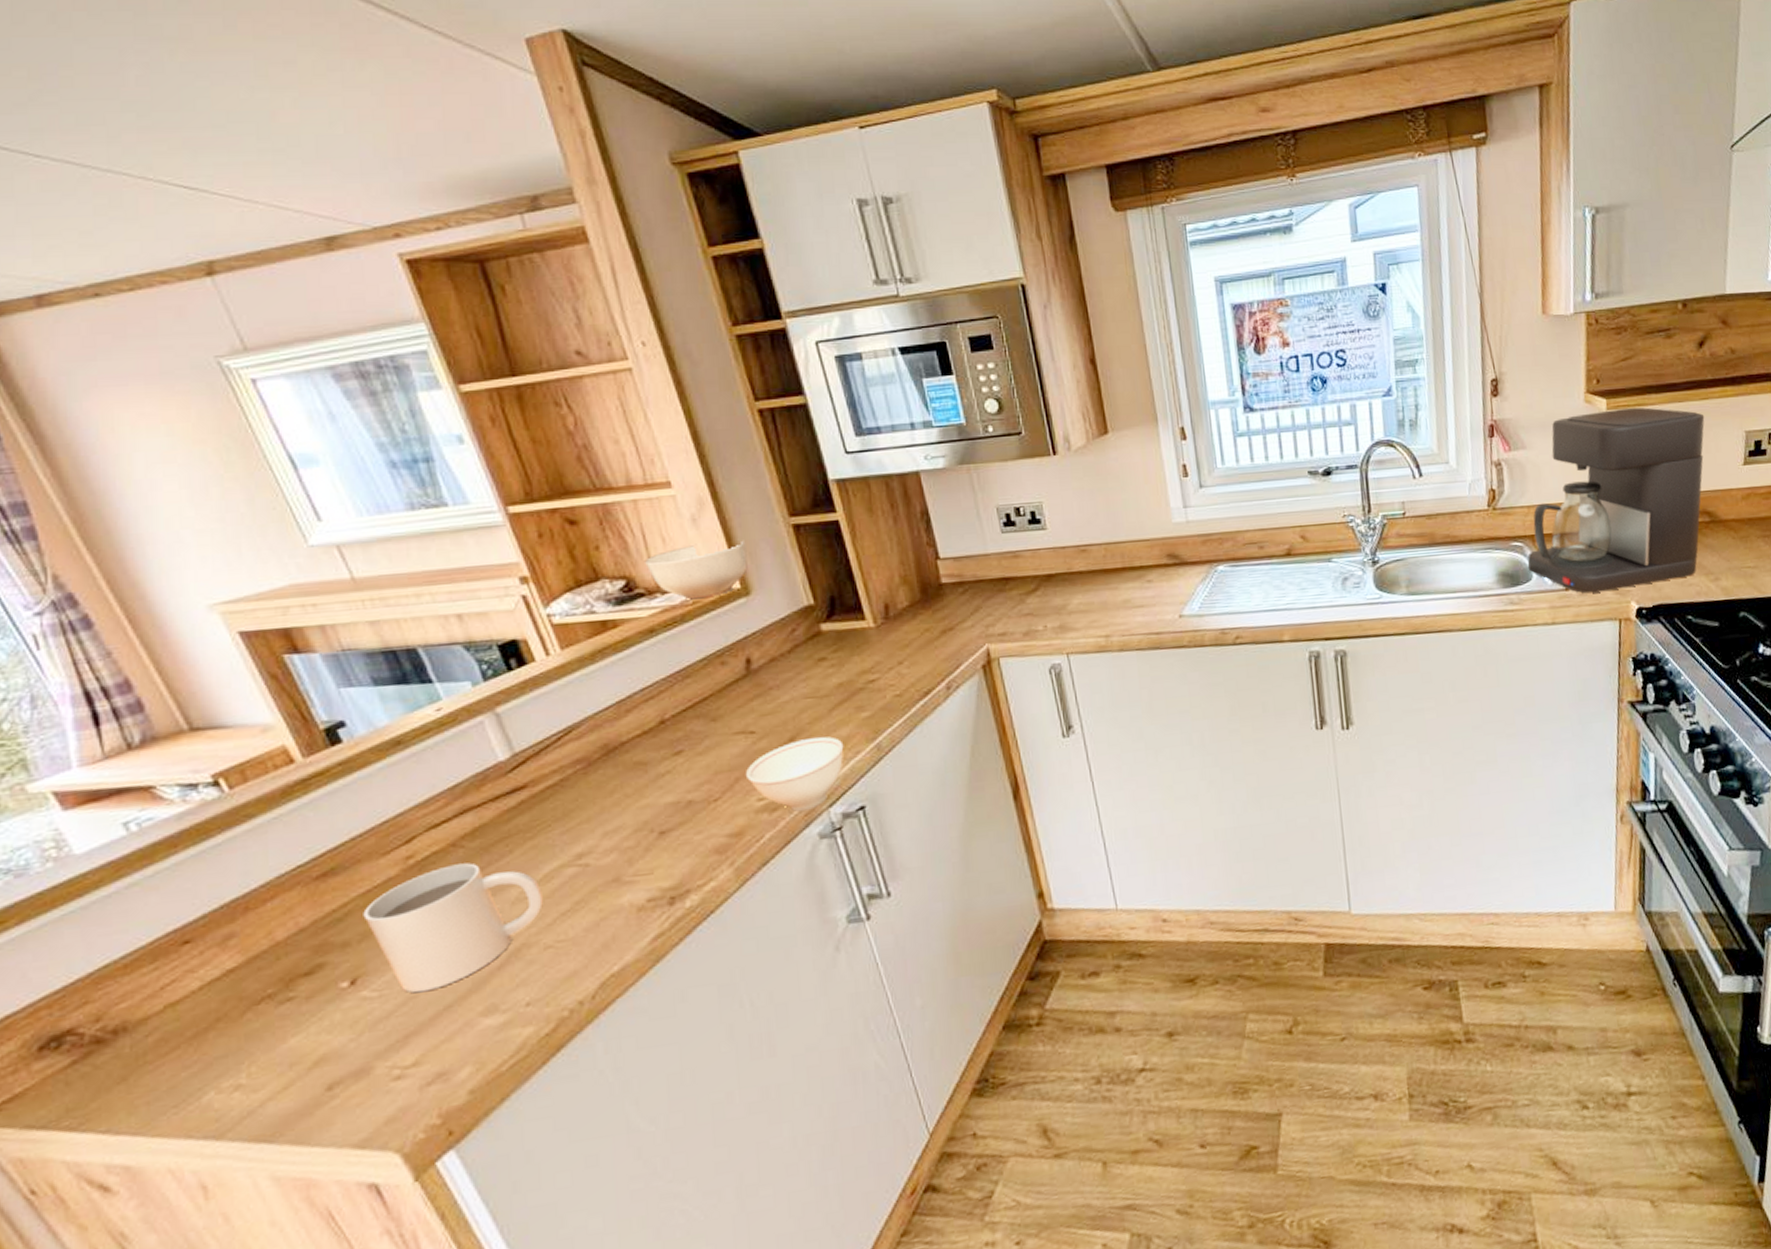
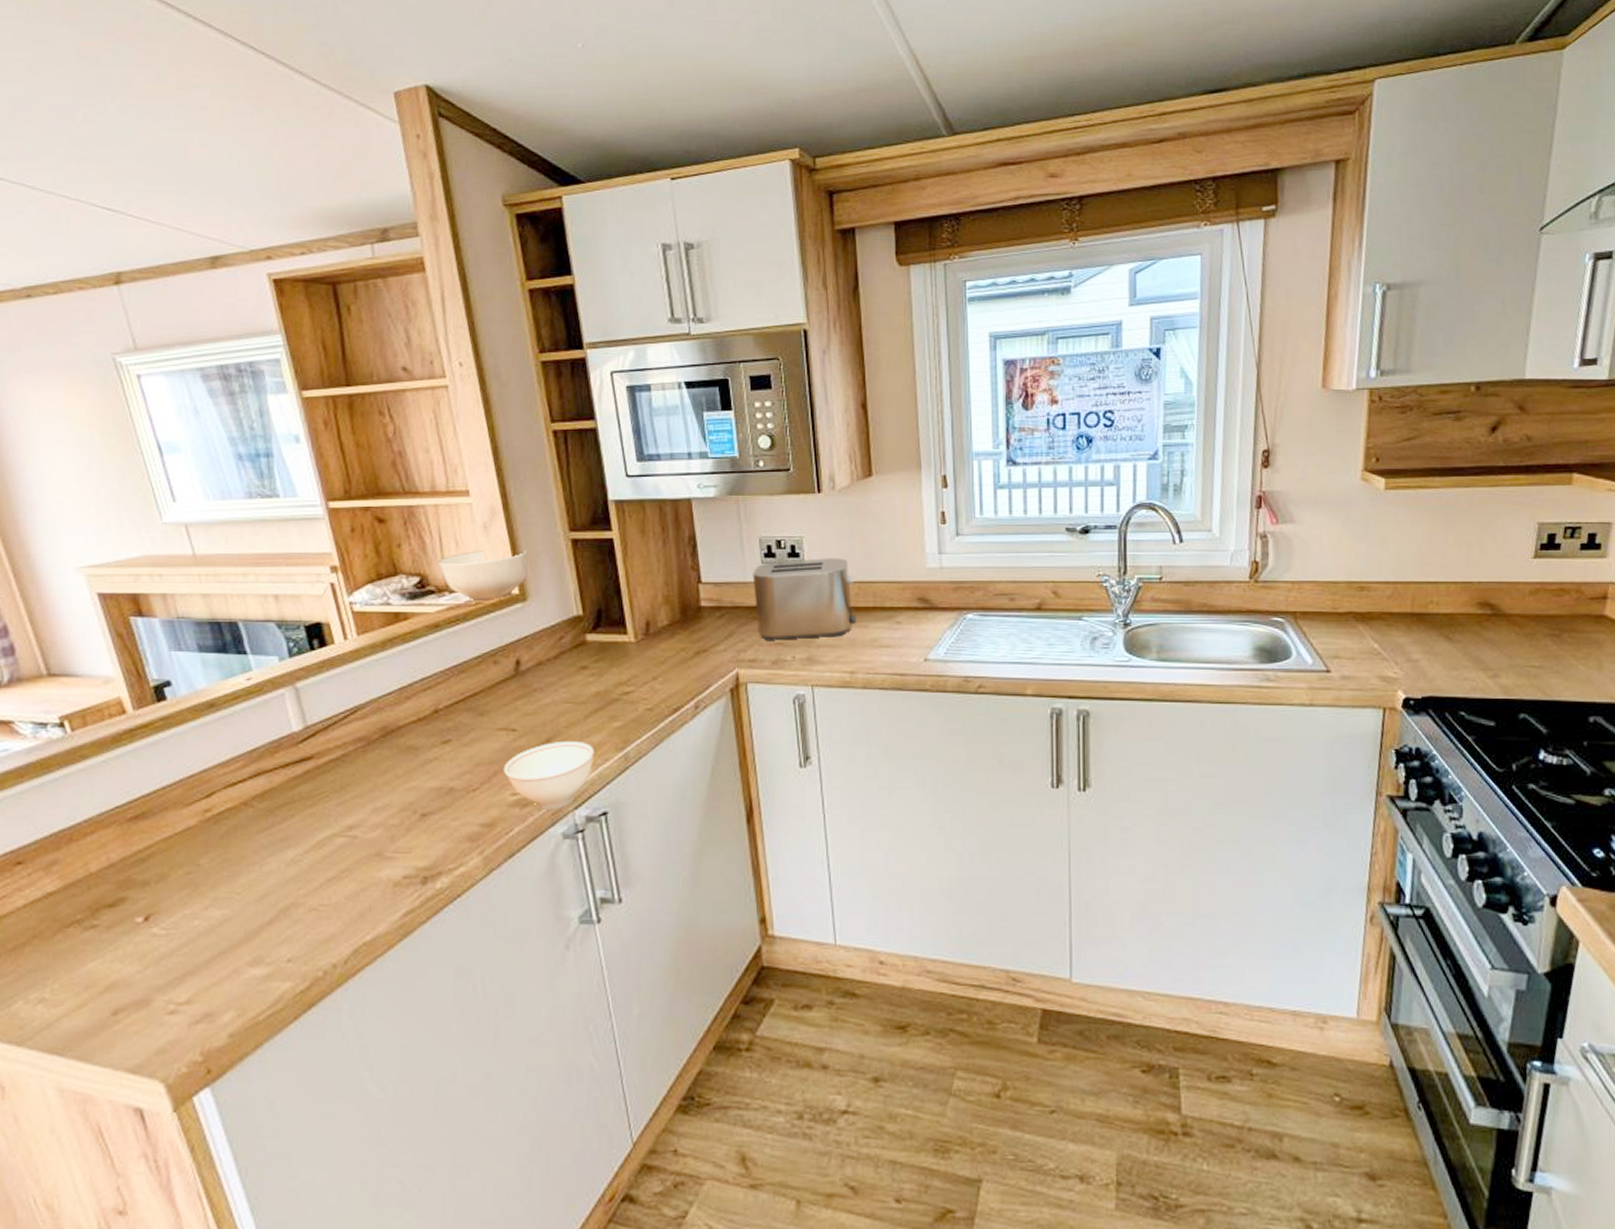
mug: present [363,863,543,994] -> none [163,822,314,936]
toaster: none [993,521,1107,613] -> present [752,558,857,642]
coffee maker: present [1527,407,1705,594] -> none [1287,489,1493,677]

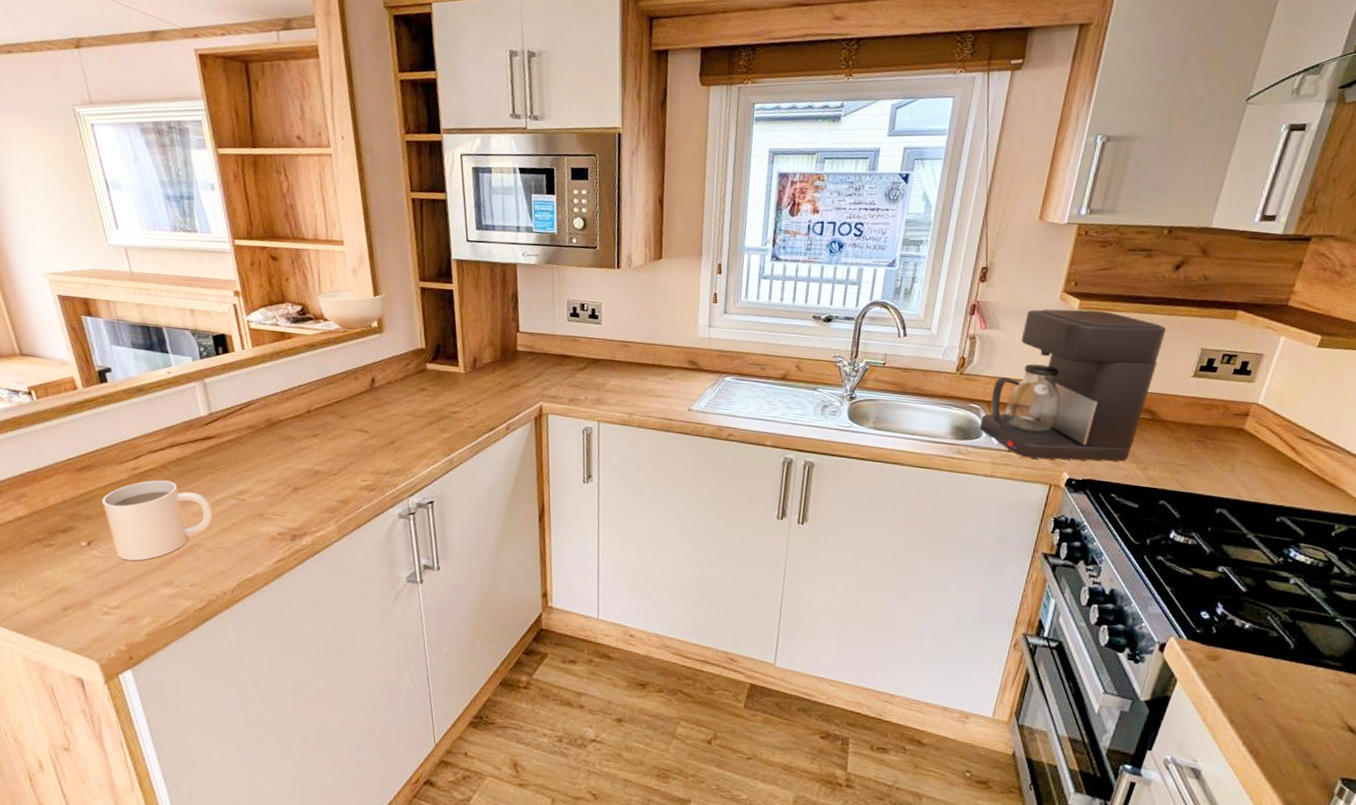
mug: none [163,822,314,936] -> present [102,480,213,561]
bowl: present [503,740,595,811] -> none [356,444,427,496]
toaster: present [752,558,857,642] -> none [559,320,640,385]
coffee maker: none [1287,489,1493,677] -> present [979,309,1167,462]

